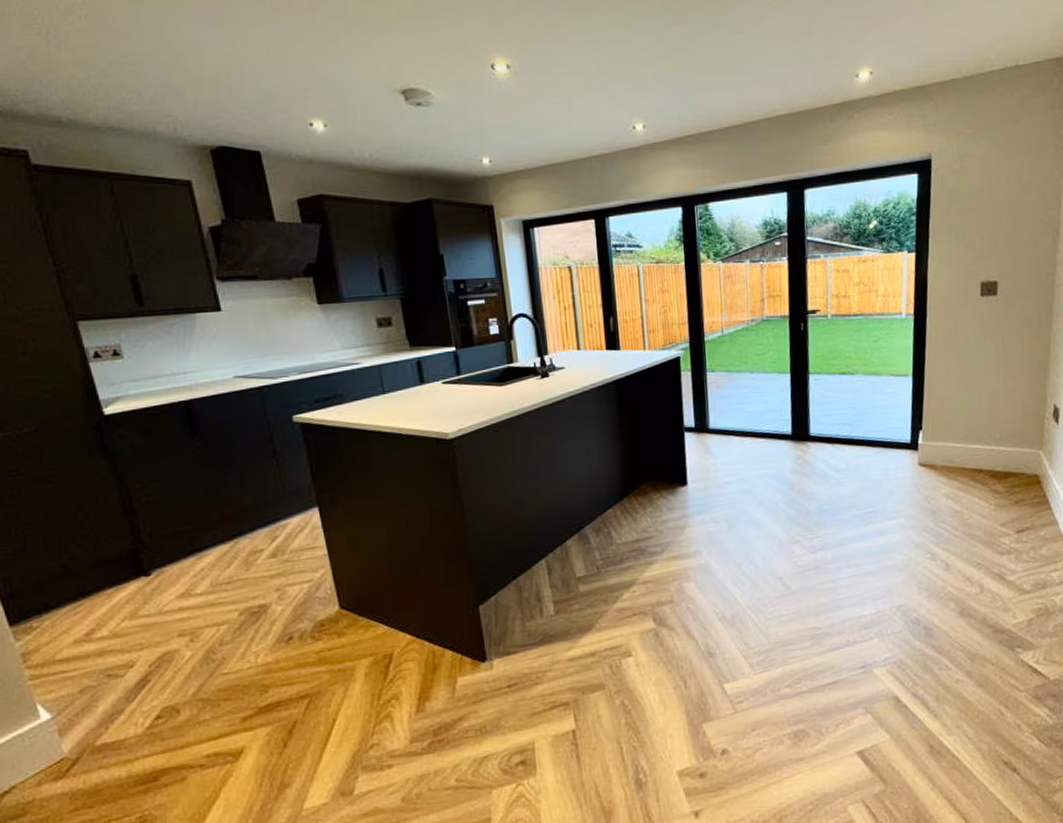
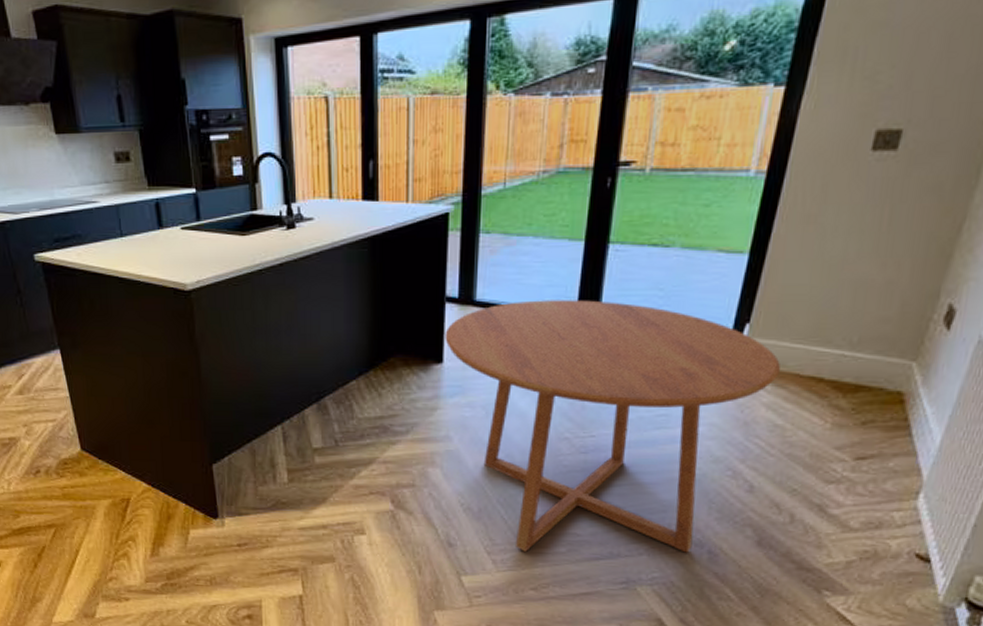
dining table: none [686,421,950,651] -> present [445,300,780,553]

